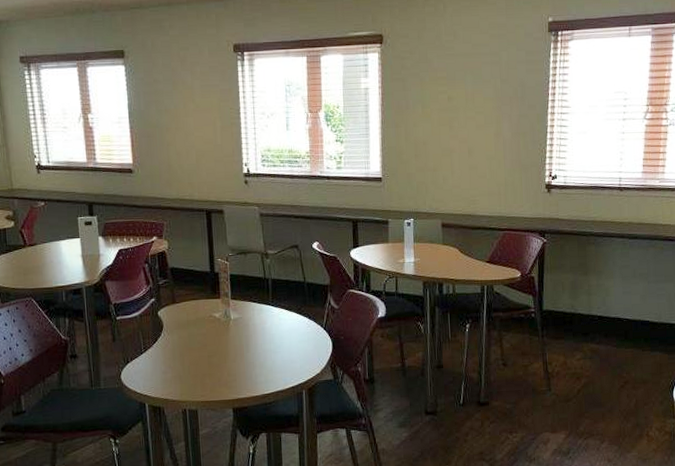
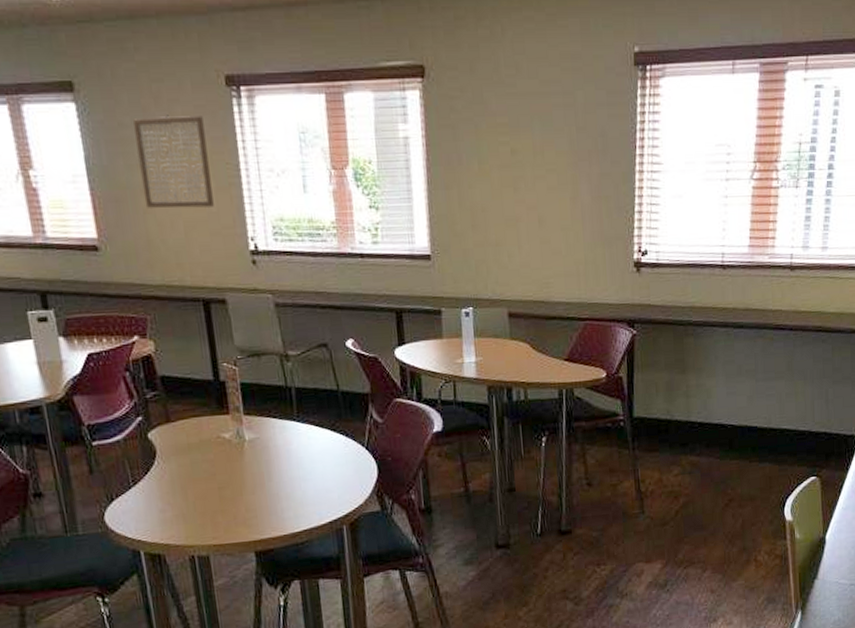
wall art: none [165,73,219,142] -> present [133,115,214,209]

